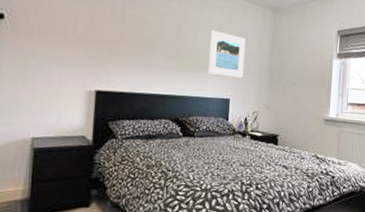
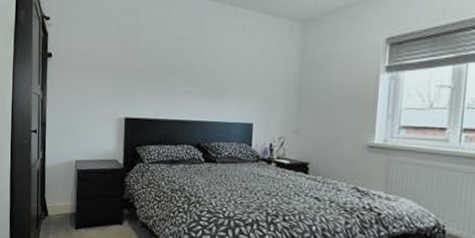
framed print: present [208,30,246,78] -> none [230,51,270,101]

